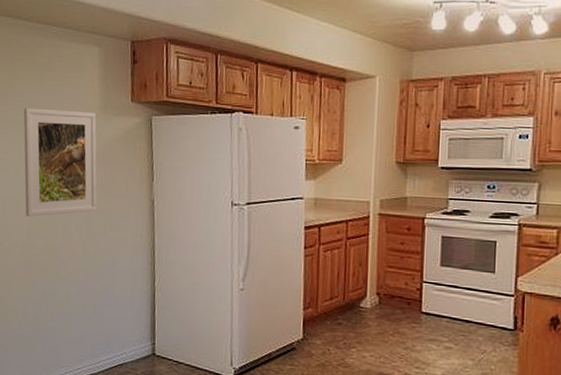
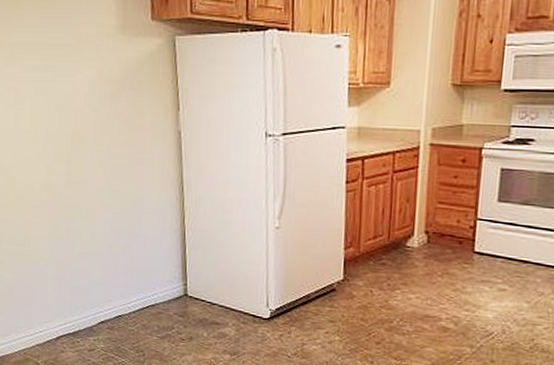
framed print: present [23,107,98,217] -> none [34,29,120,151]

